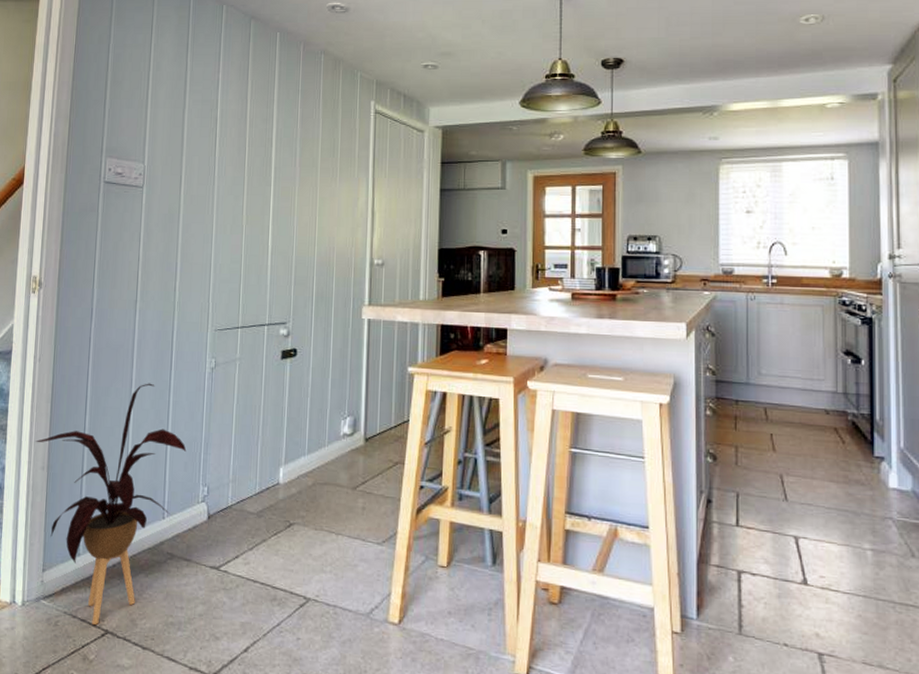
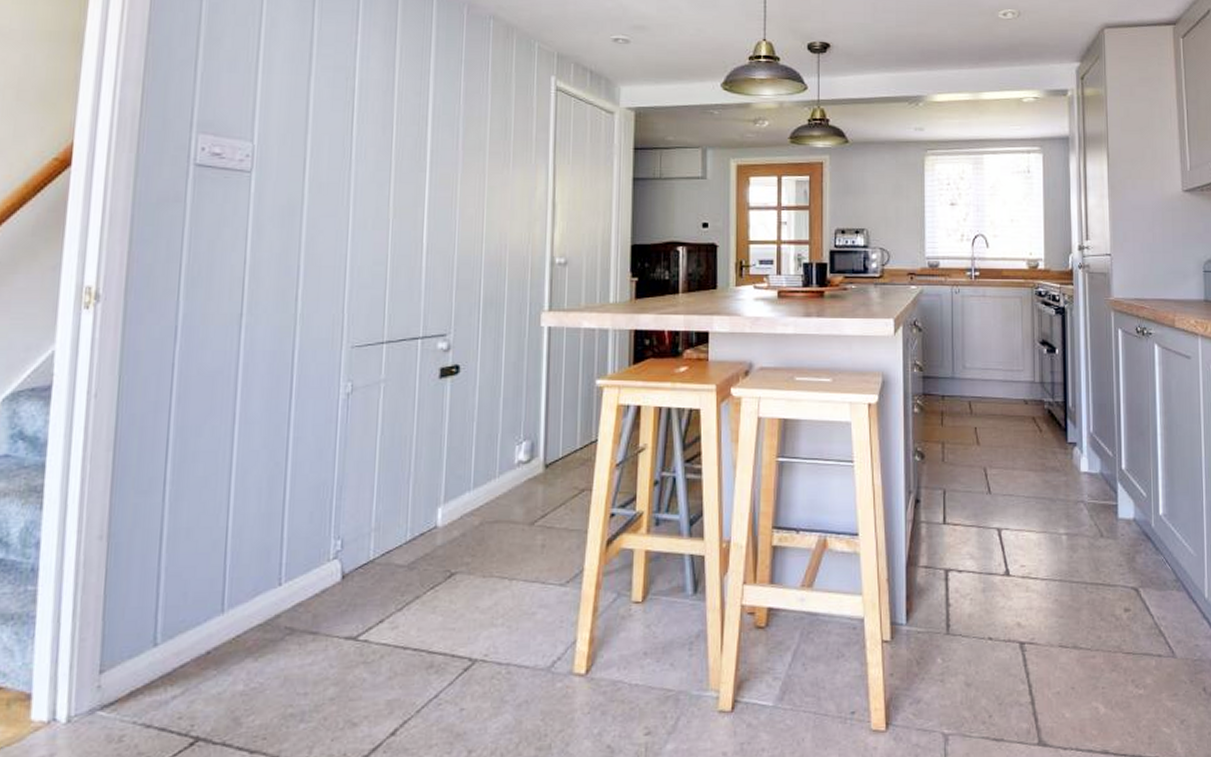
house plant: present [35,383,187,625] -> none [88,417,313,732]

